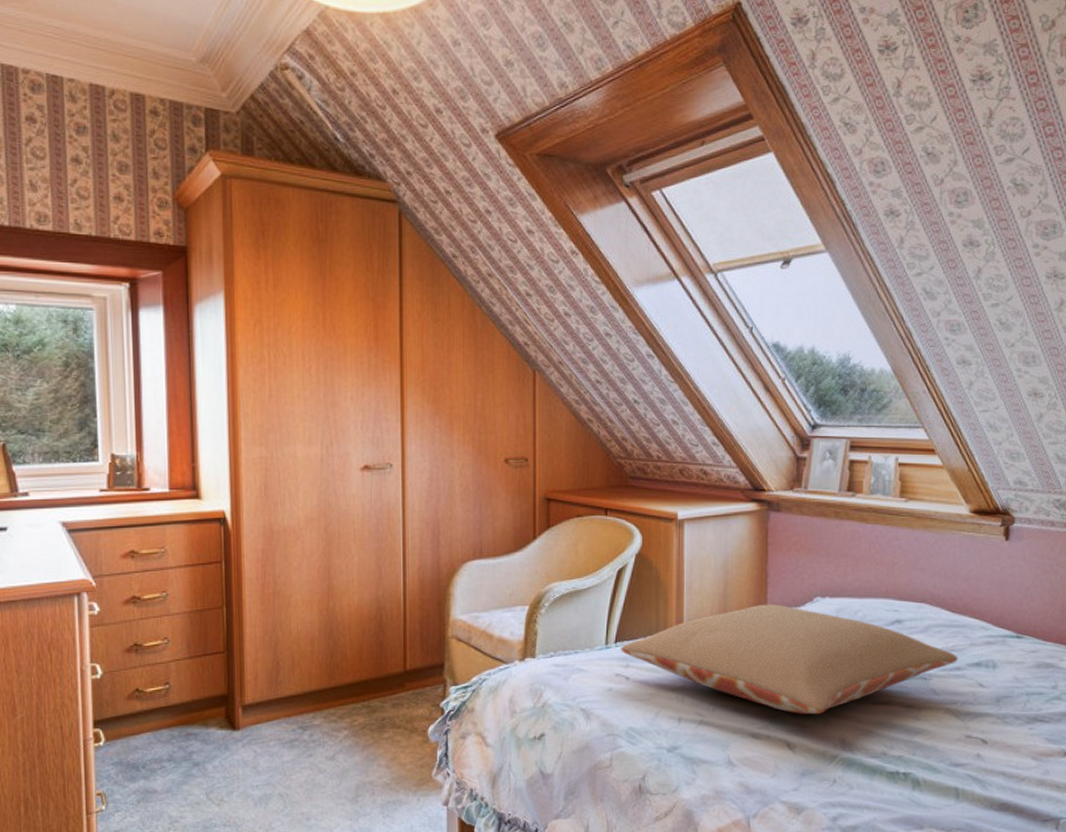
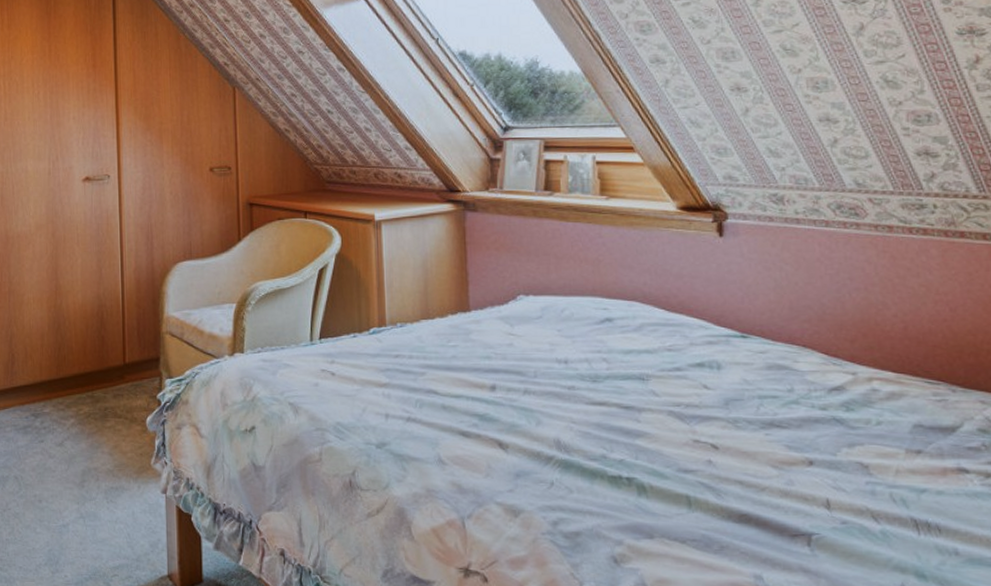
pillow: present [620,604,958,714] -> none [325,302,678,413]

